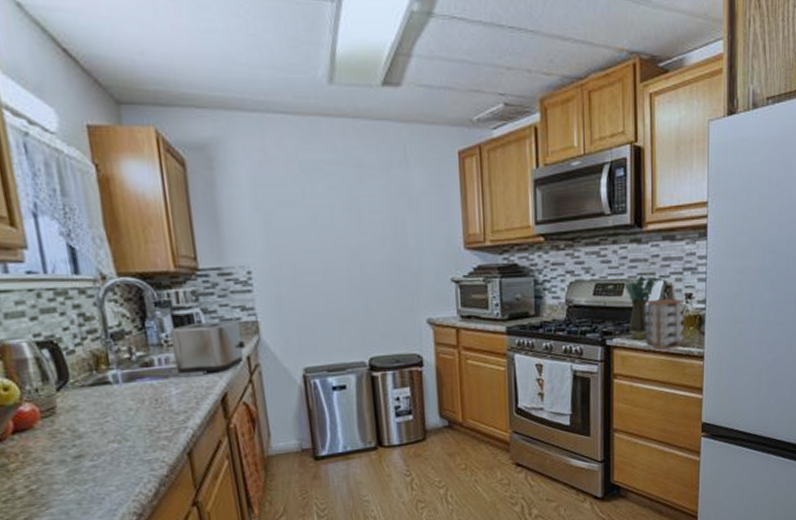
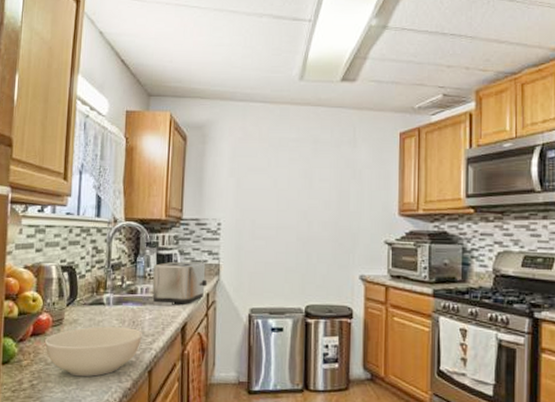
bowl: none [34,407,173,472] -> present [44,326,143,377]

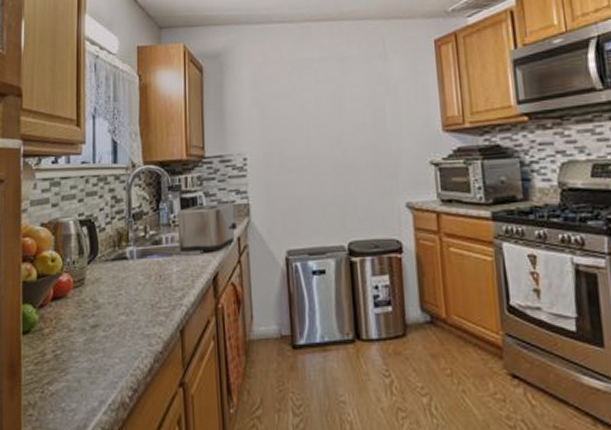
bowl: present [44,326,143,377] -> none [66,283,172,343]

